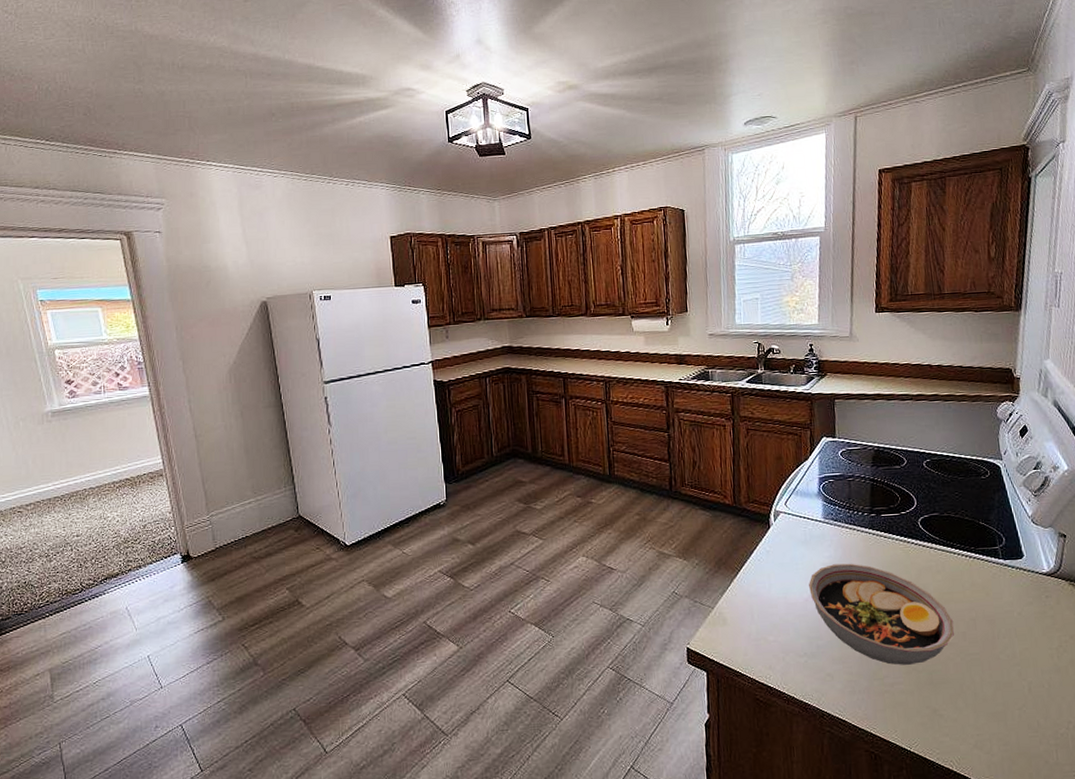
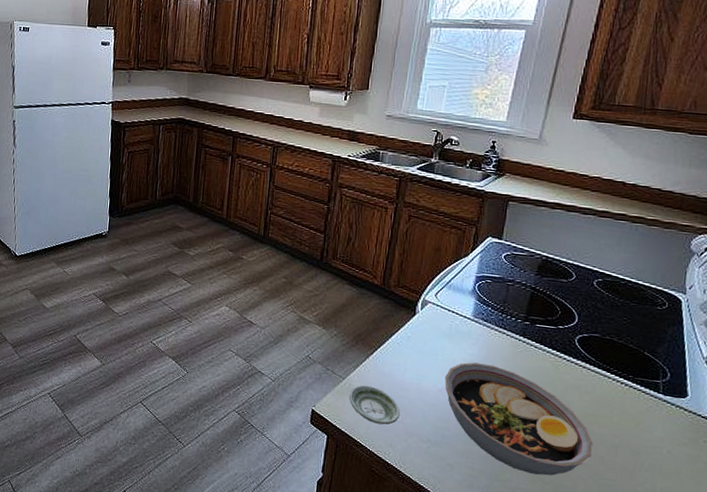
saucer: none [720,609,773,649] -> present [348,385,400,425]

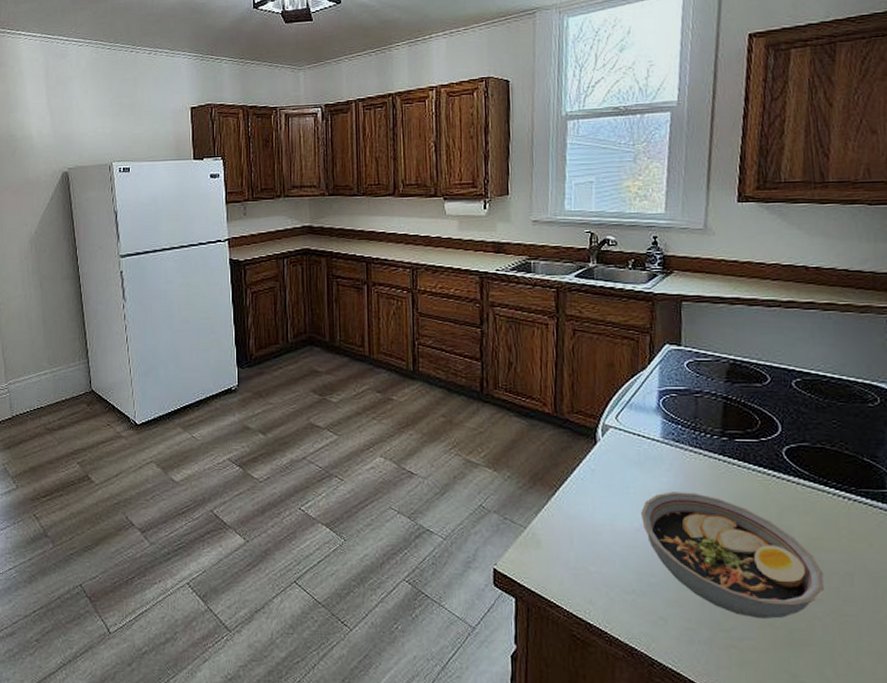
saucer: present [348,385,400,425] -> none [533,532,595,578]

